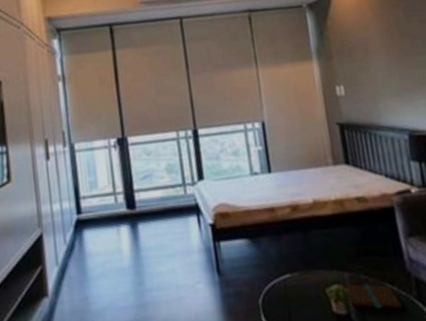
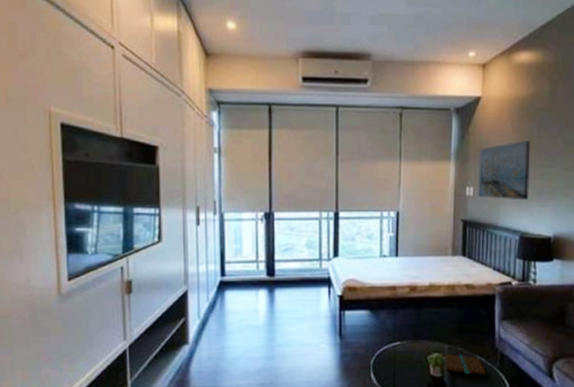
wall art: none [342,28,411,96] -> present [477,141,531,200]

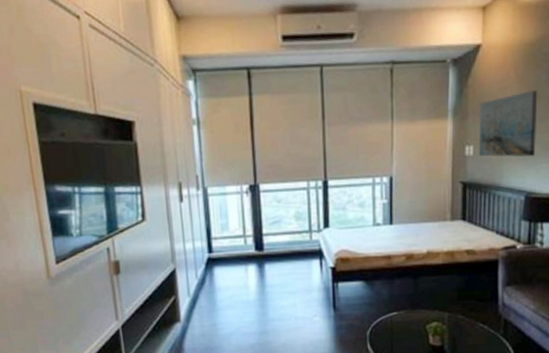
book: present [443,354,487,376] -> none [442,322,490,344]

